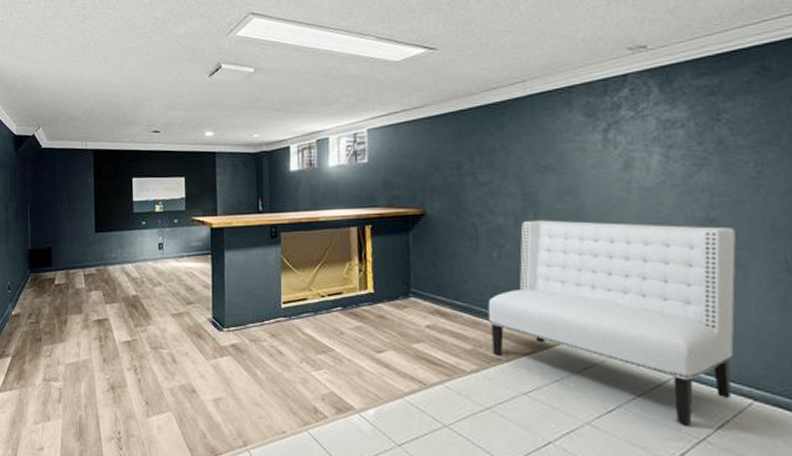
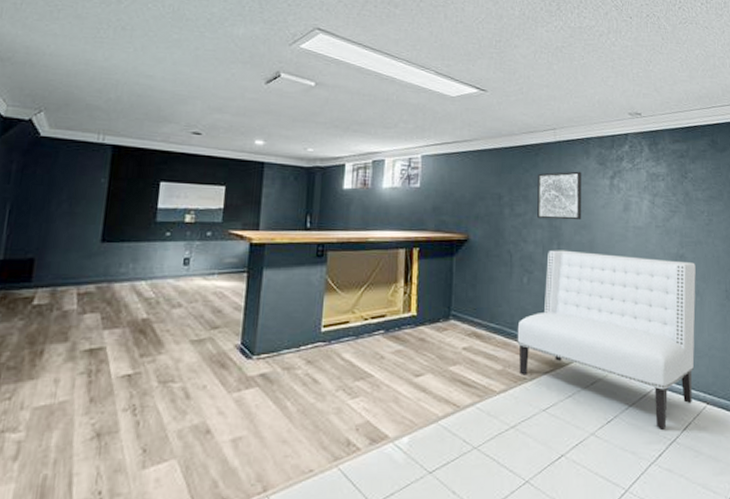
wall art: none [505,127,565,187] -> present [537,171,582,221]

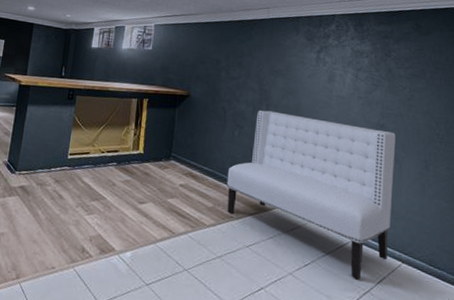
wall art: present [537,171,582,221] -> none [250,44,291,87]

